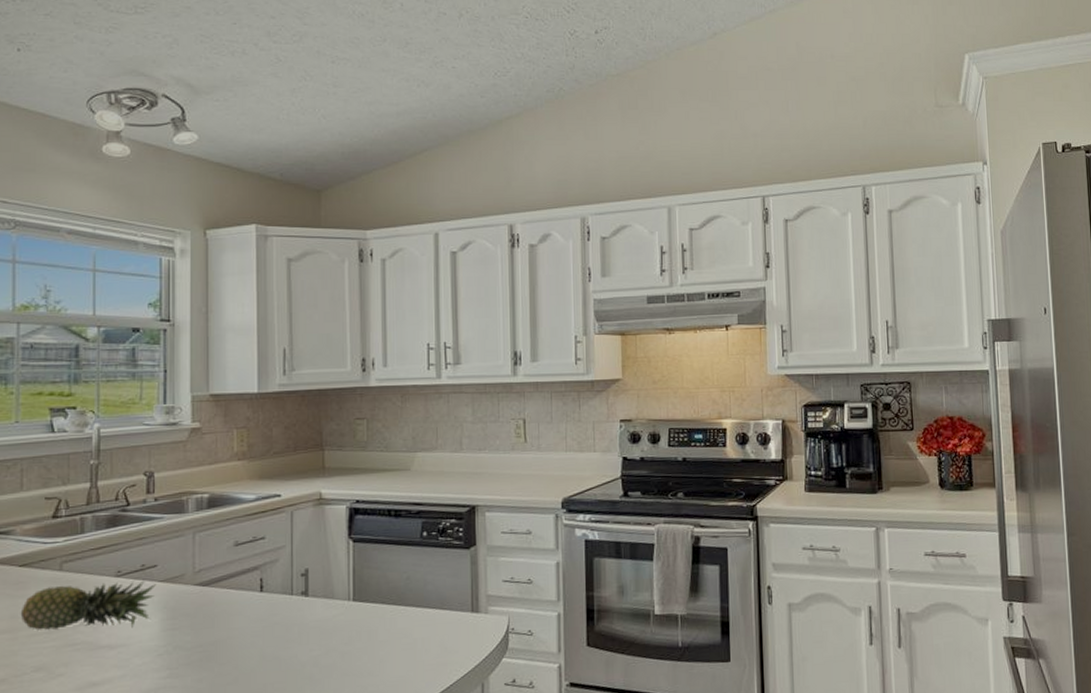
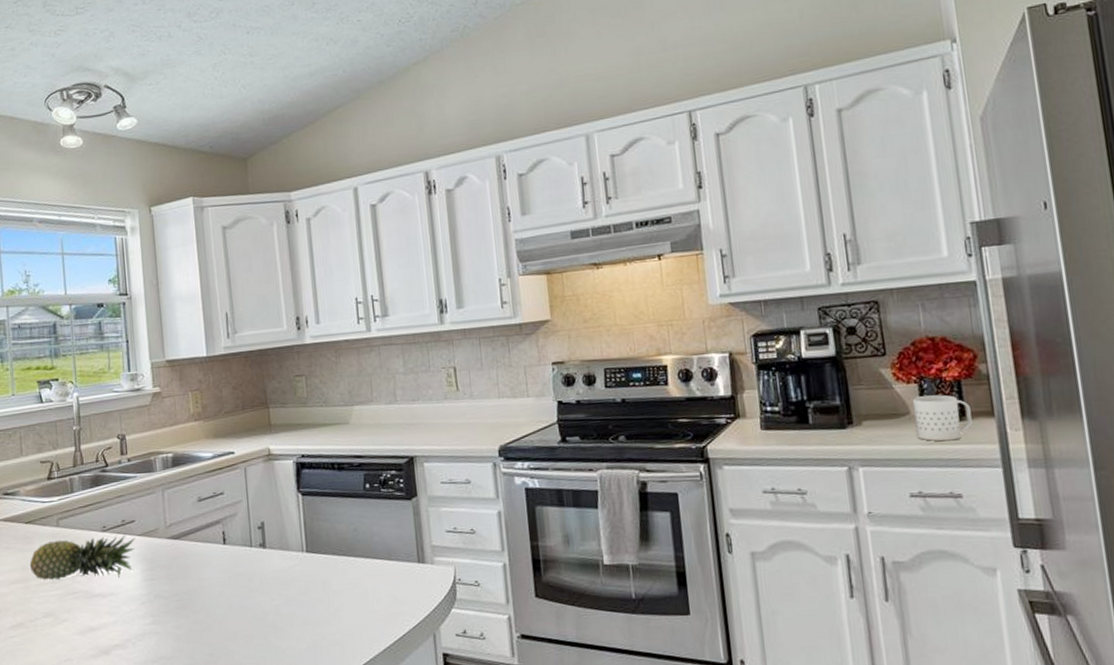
mug: none [932,467,978,508] -> present [912,394,972,442]

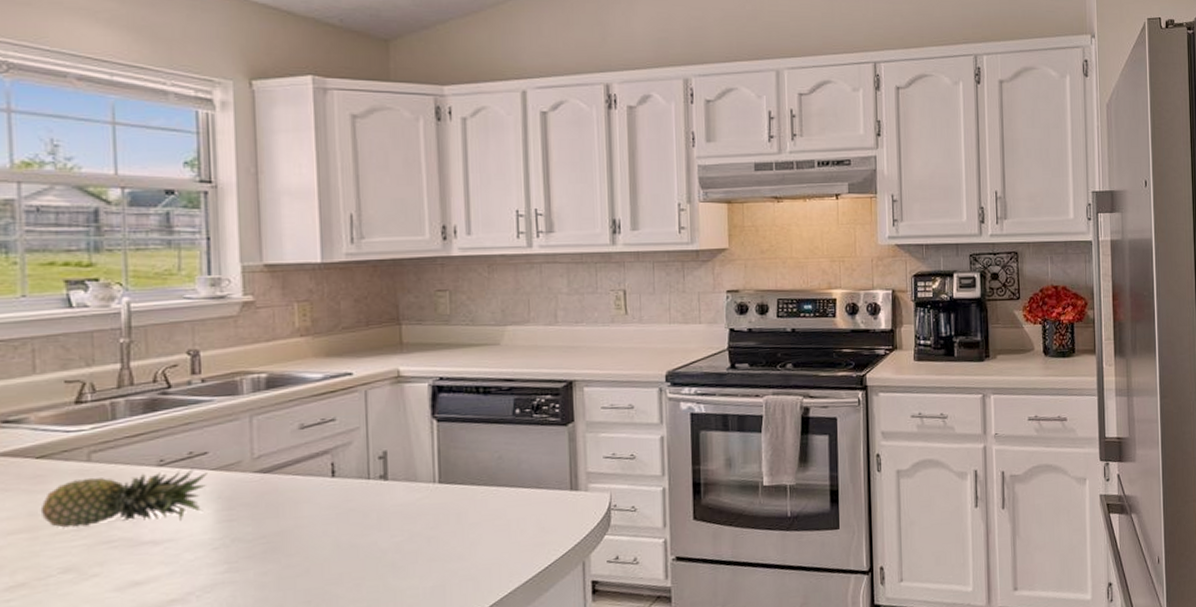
mug: present [912,394,972,442] -> none [1036,334,1079,374]

